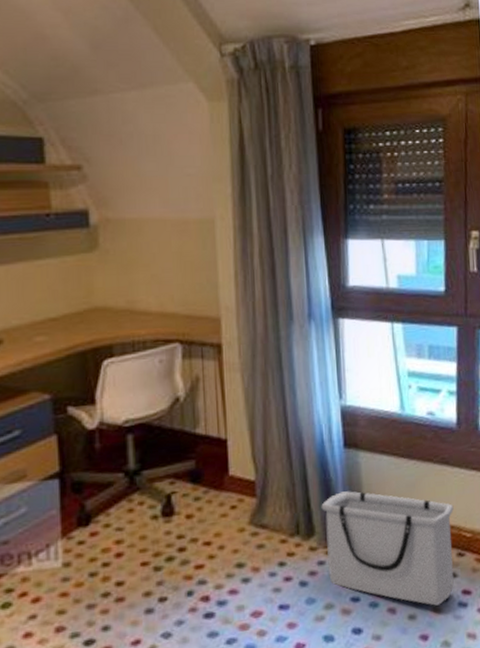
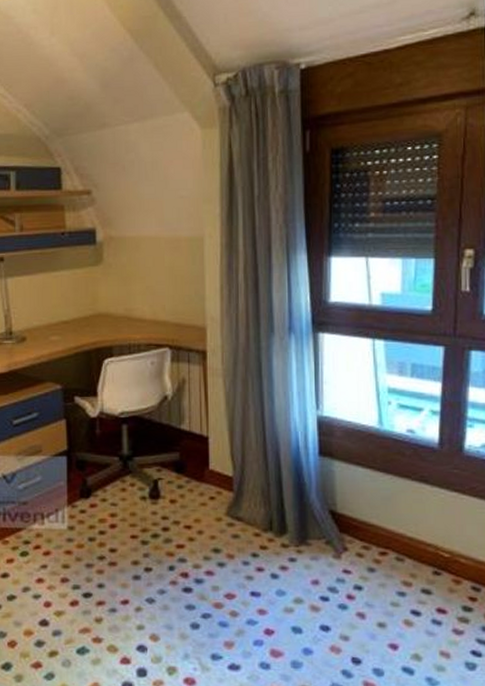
storage bin: present [321,491,454,606] -> none [294,497,431,619]

